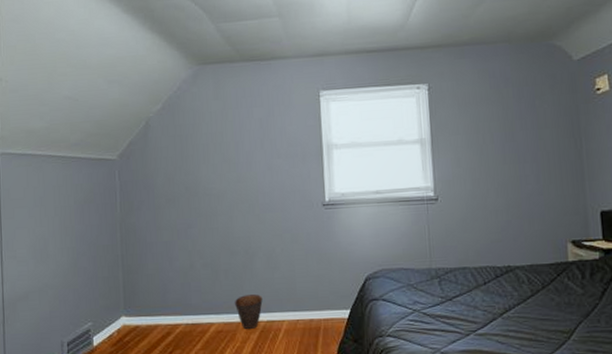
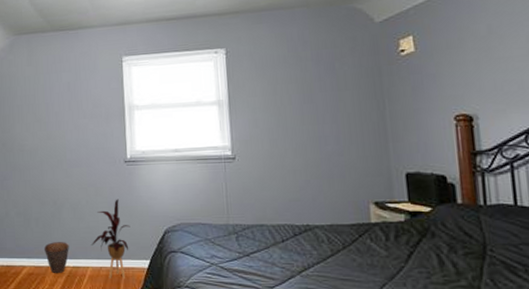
house plant: none [286,245,329,333] -> present [91,199,130,280]

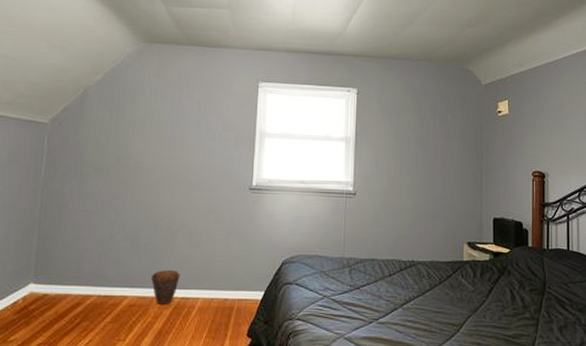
house plant: present [91,199,130,280] -> none [204,227,248,312]

